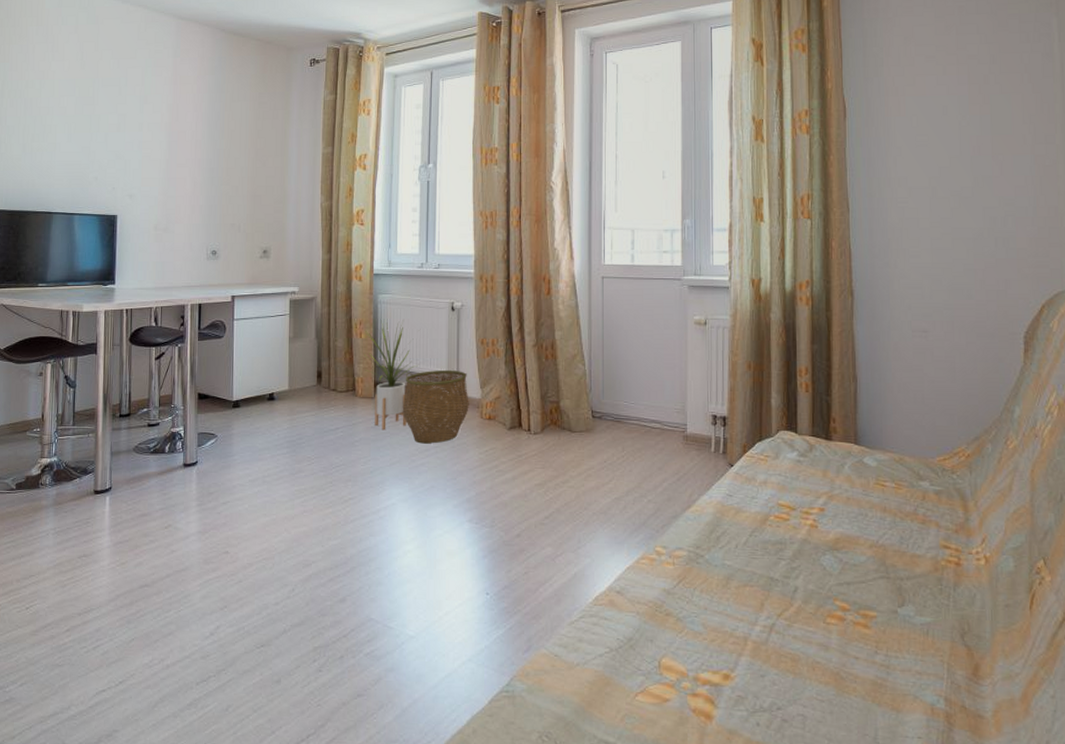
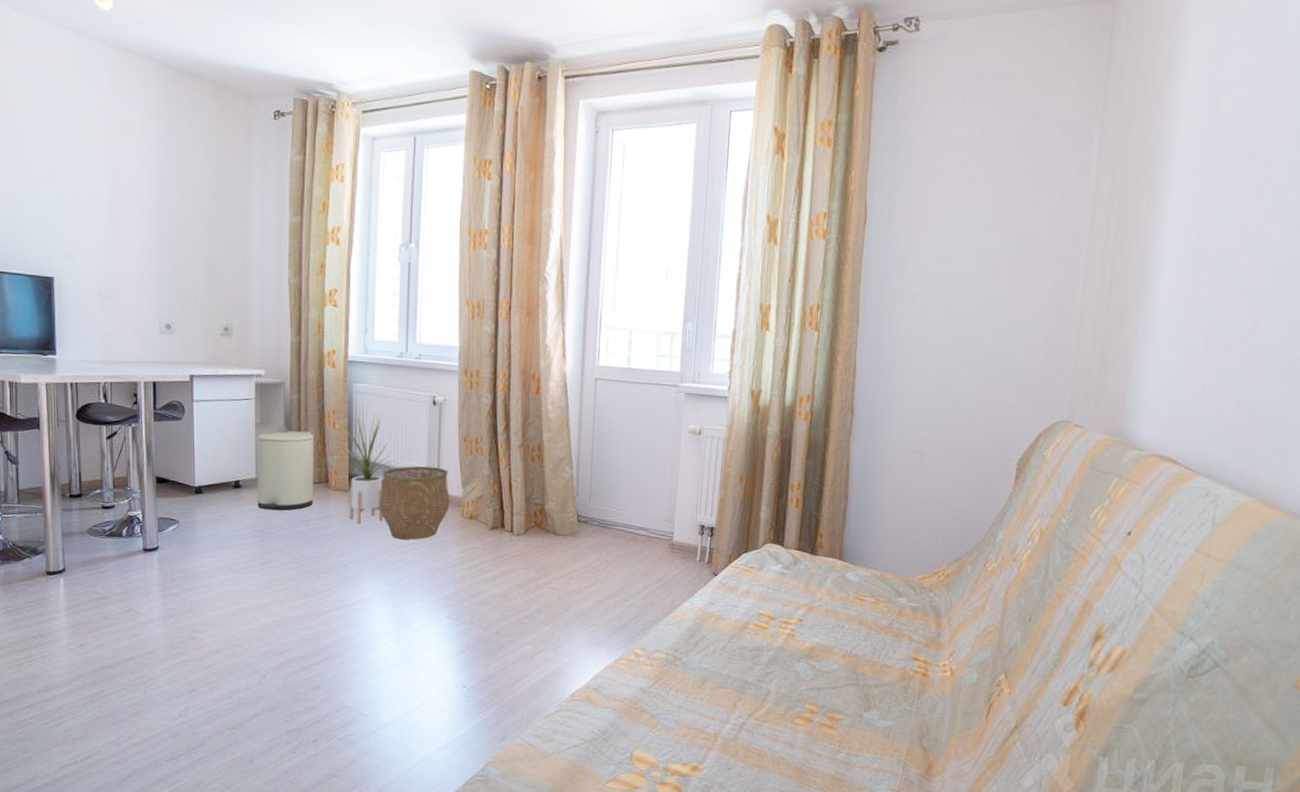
pedal bin: none [289,343,343,420] -> present [257,431,314,511]

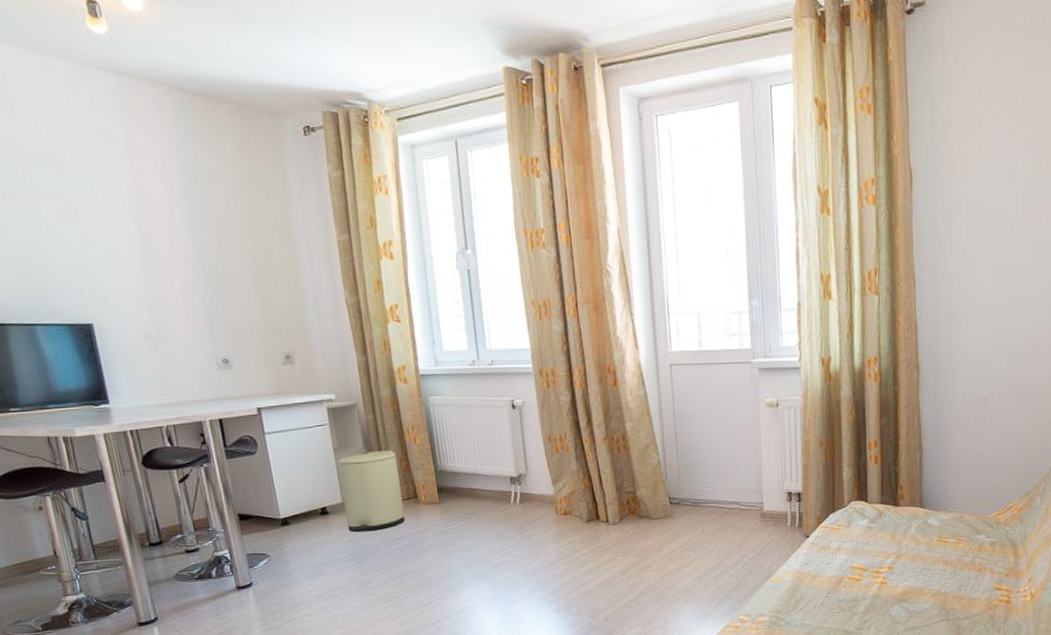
house plant: present [338,410,397,525] -> none [420,422,484,535]
basket: present [378,465,450,541] -> none [470,468,543,544]

